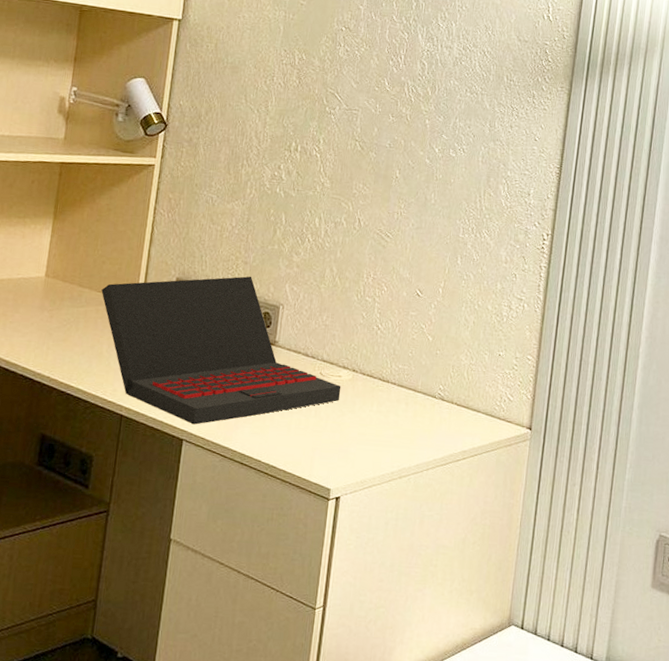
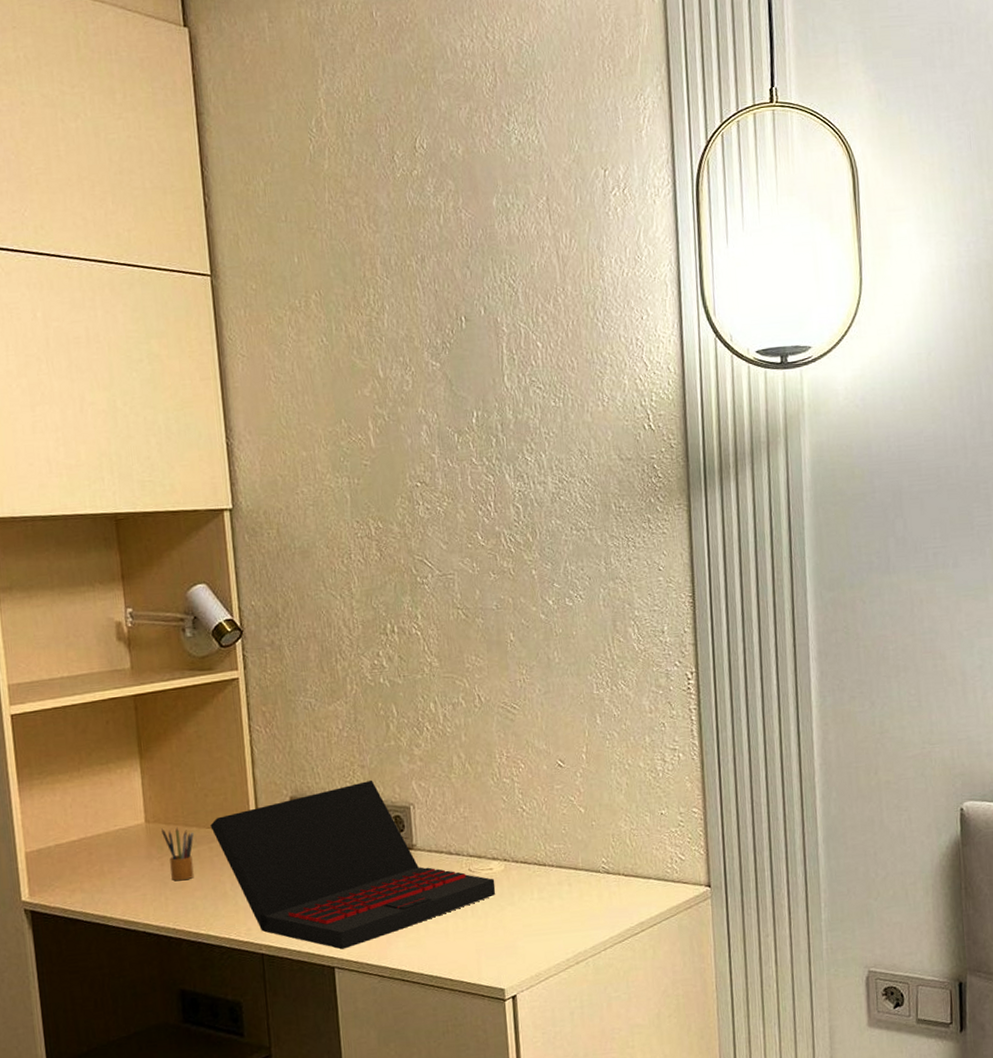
pencil box: none [57,284,85,335] -> present [162,827,194,881]

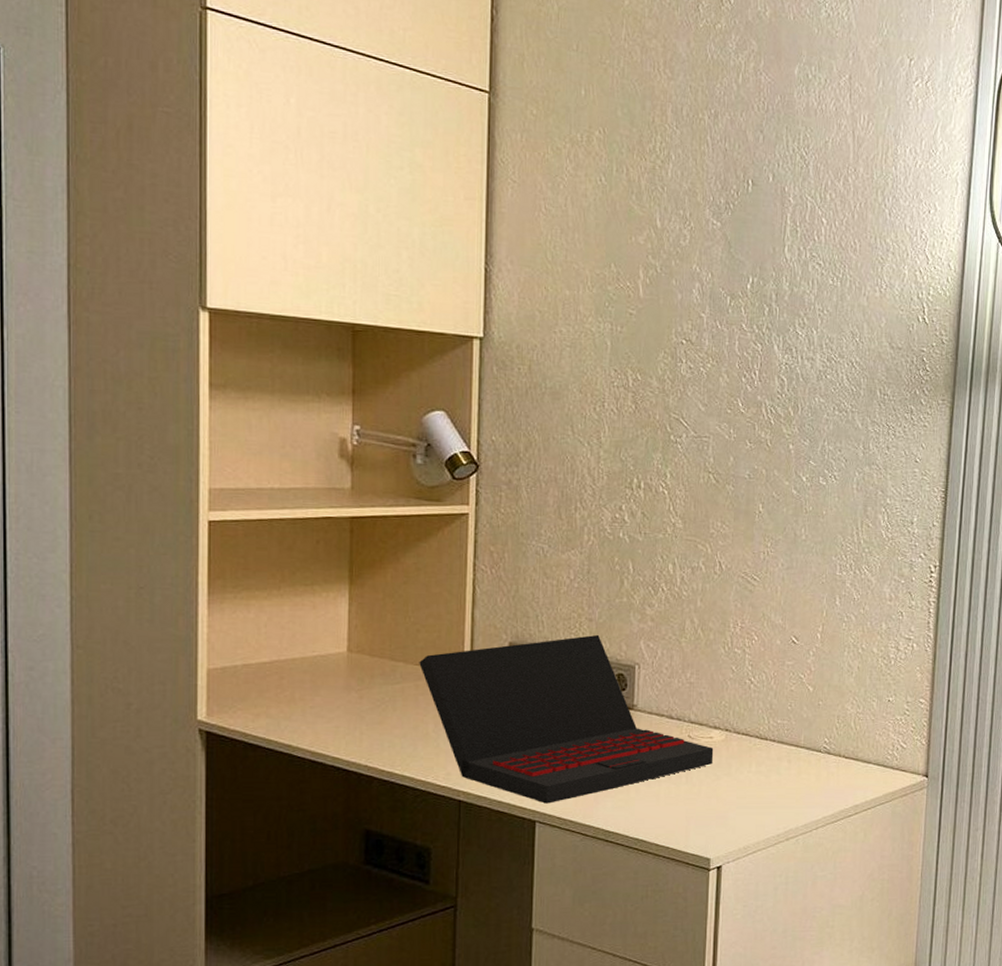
pencil box: present [162,827,194,881] -> none [365,660,400,717]

